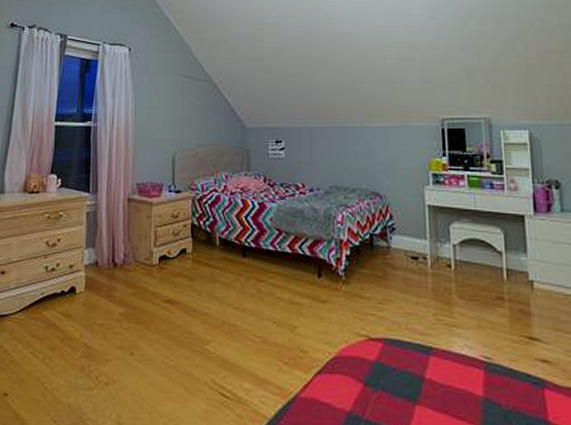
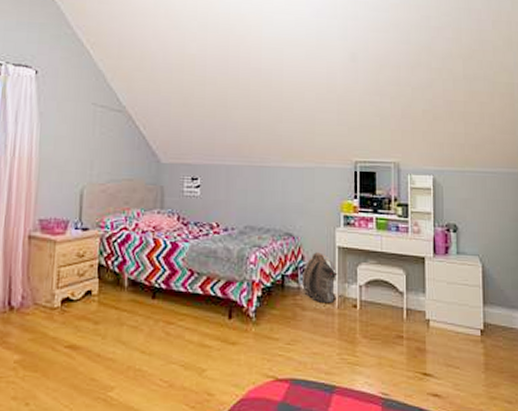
backpack: none [392,211,429,262] -> present [302,252,338,303]

